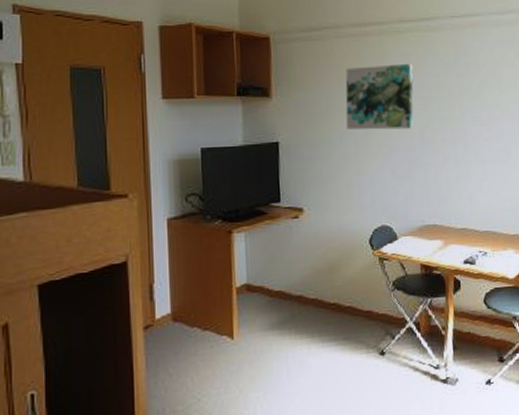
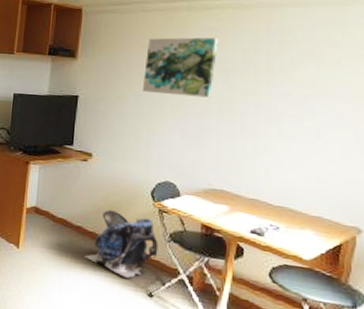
backpack: none [308,269,384,341] -> present [83,210,158,278]

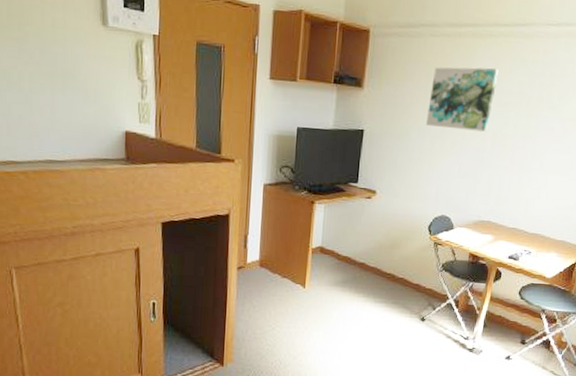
backpack: present [83,210,158,278] -> none [365,245,432,307]

